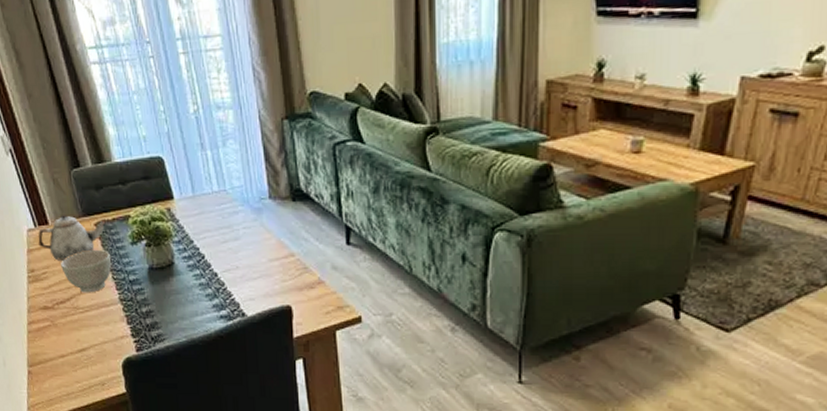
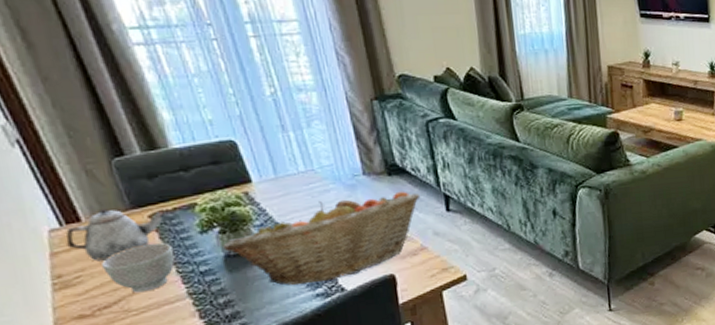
fruit basket: none [148,218,322,305] -> present [223,191,421,286]

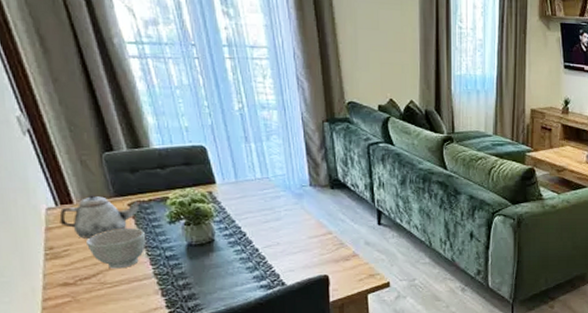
fruit basket: present [223,191,421,286] -> none [187,203,357,276]

